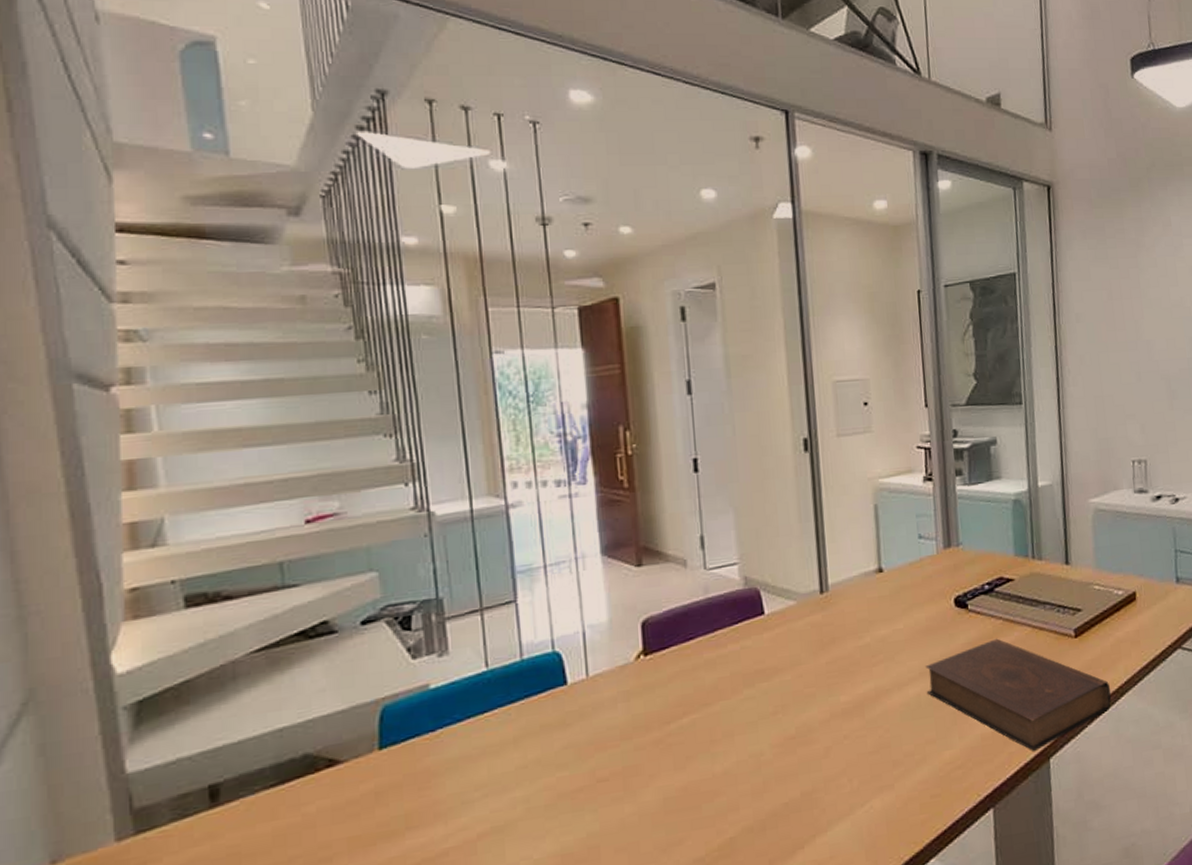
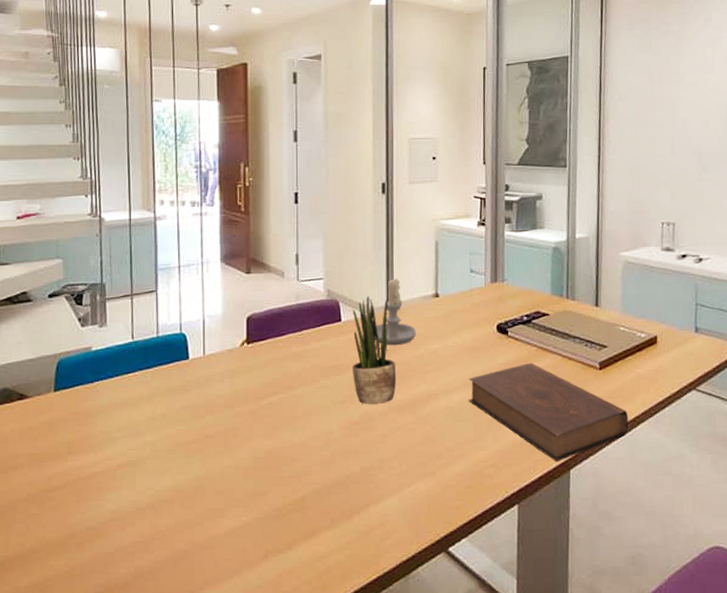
potted plant: none [777,578,839,714] -> present [352,295,397,405]
candle: none [806,553,859,638] -> present [374,277,416,346]

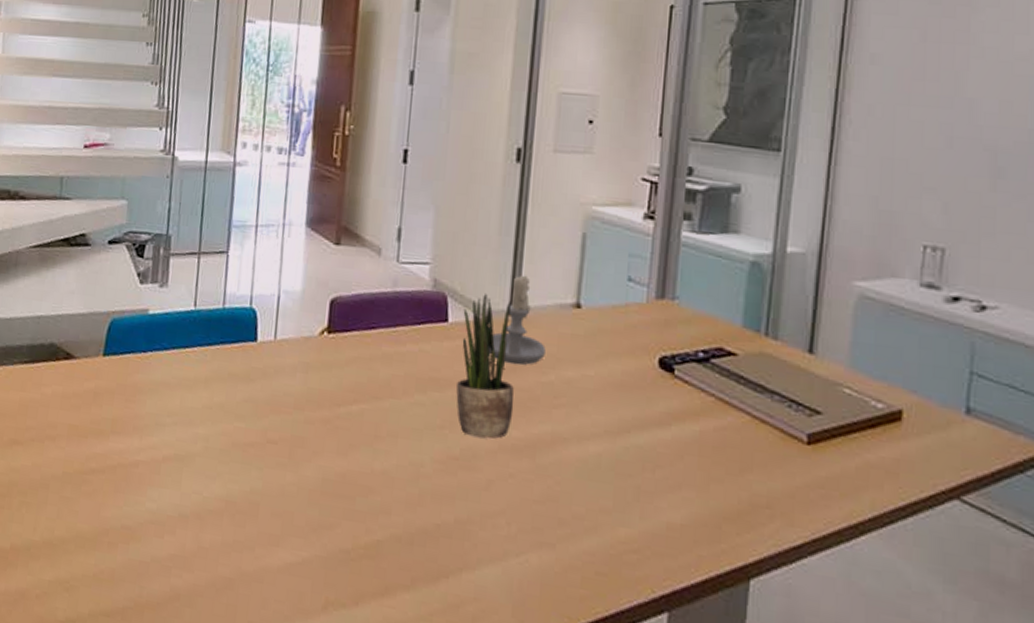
book: present [468,362,629,463] -> none [609,417,848,565]

